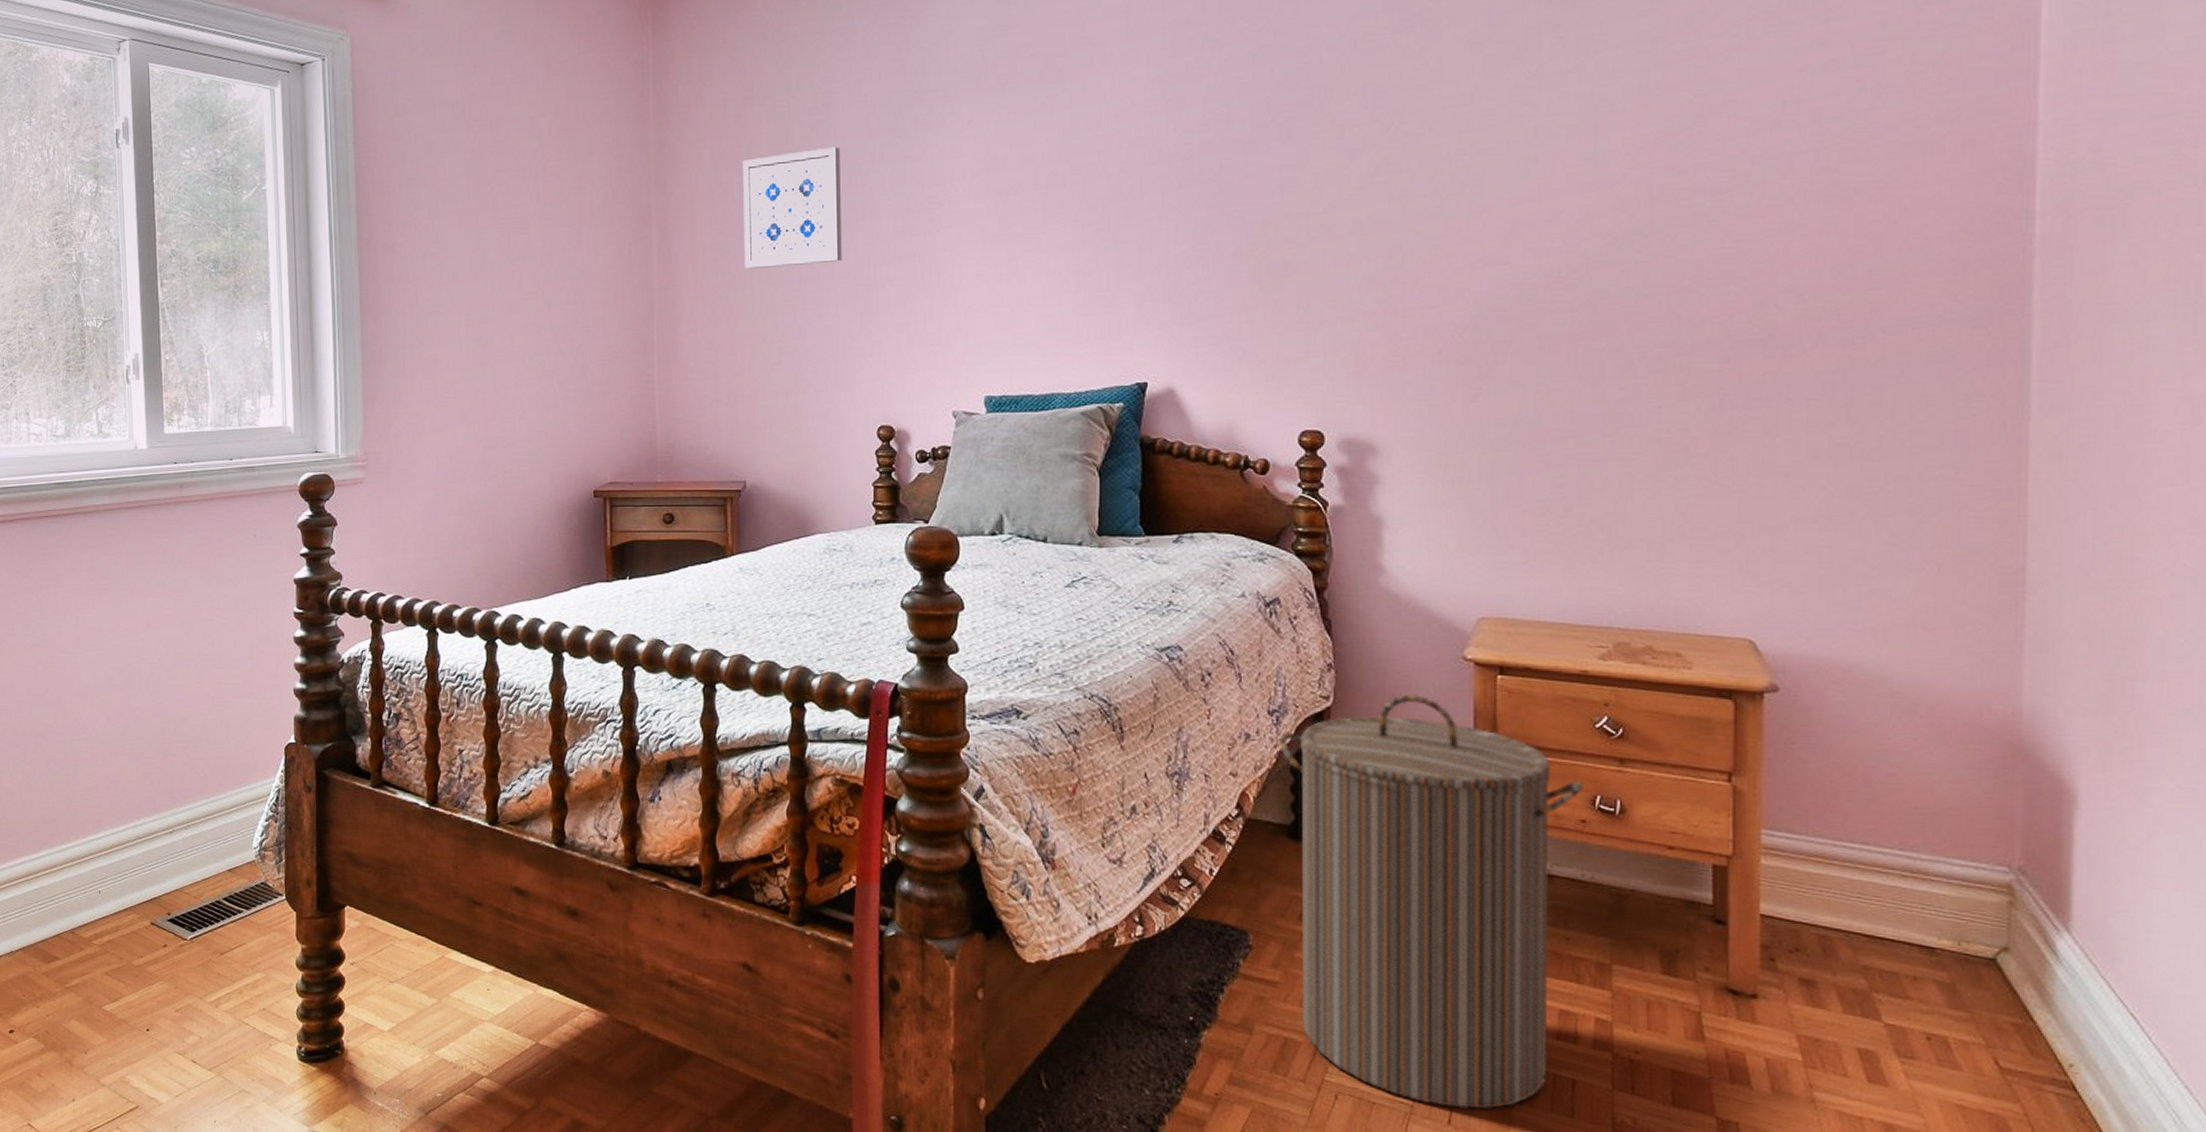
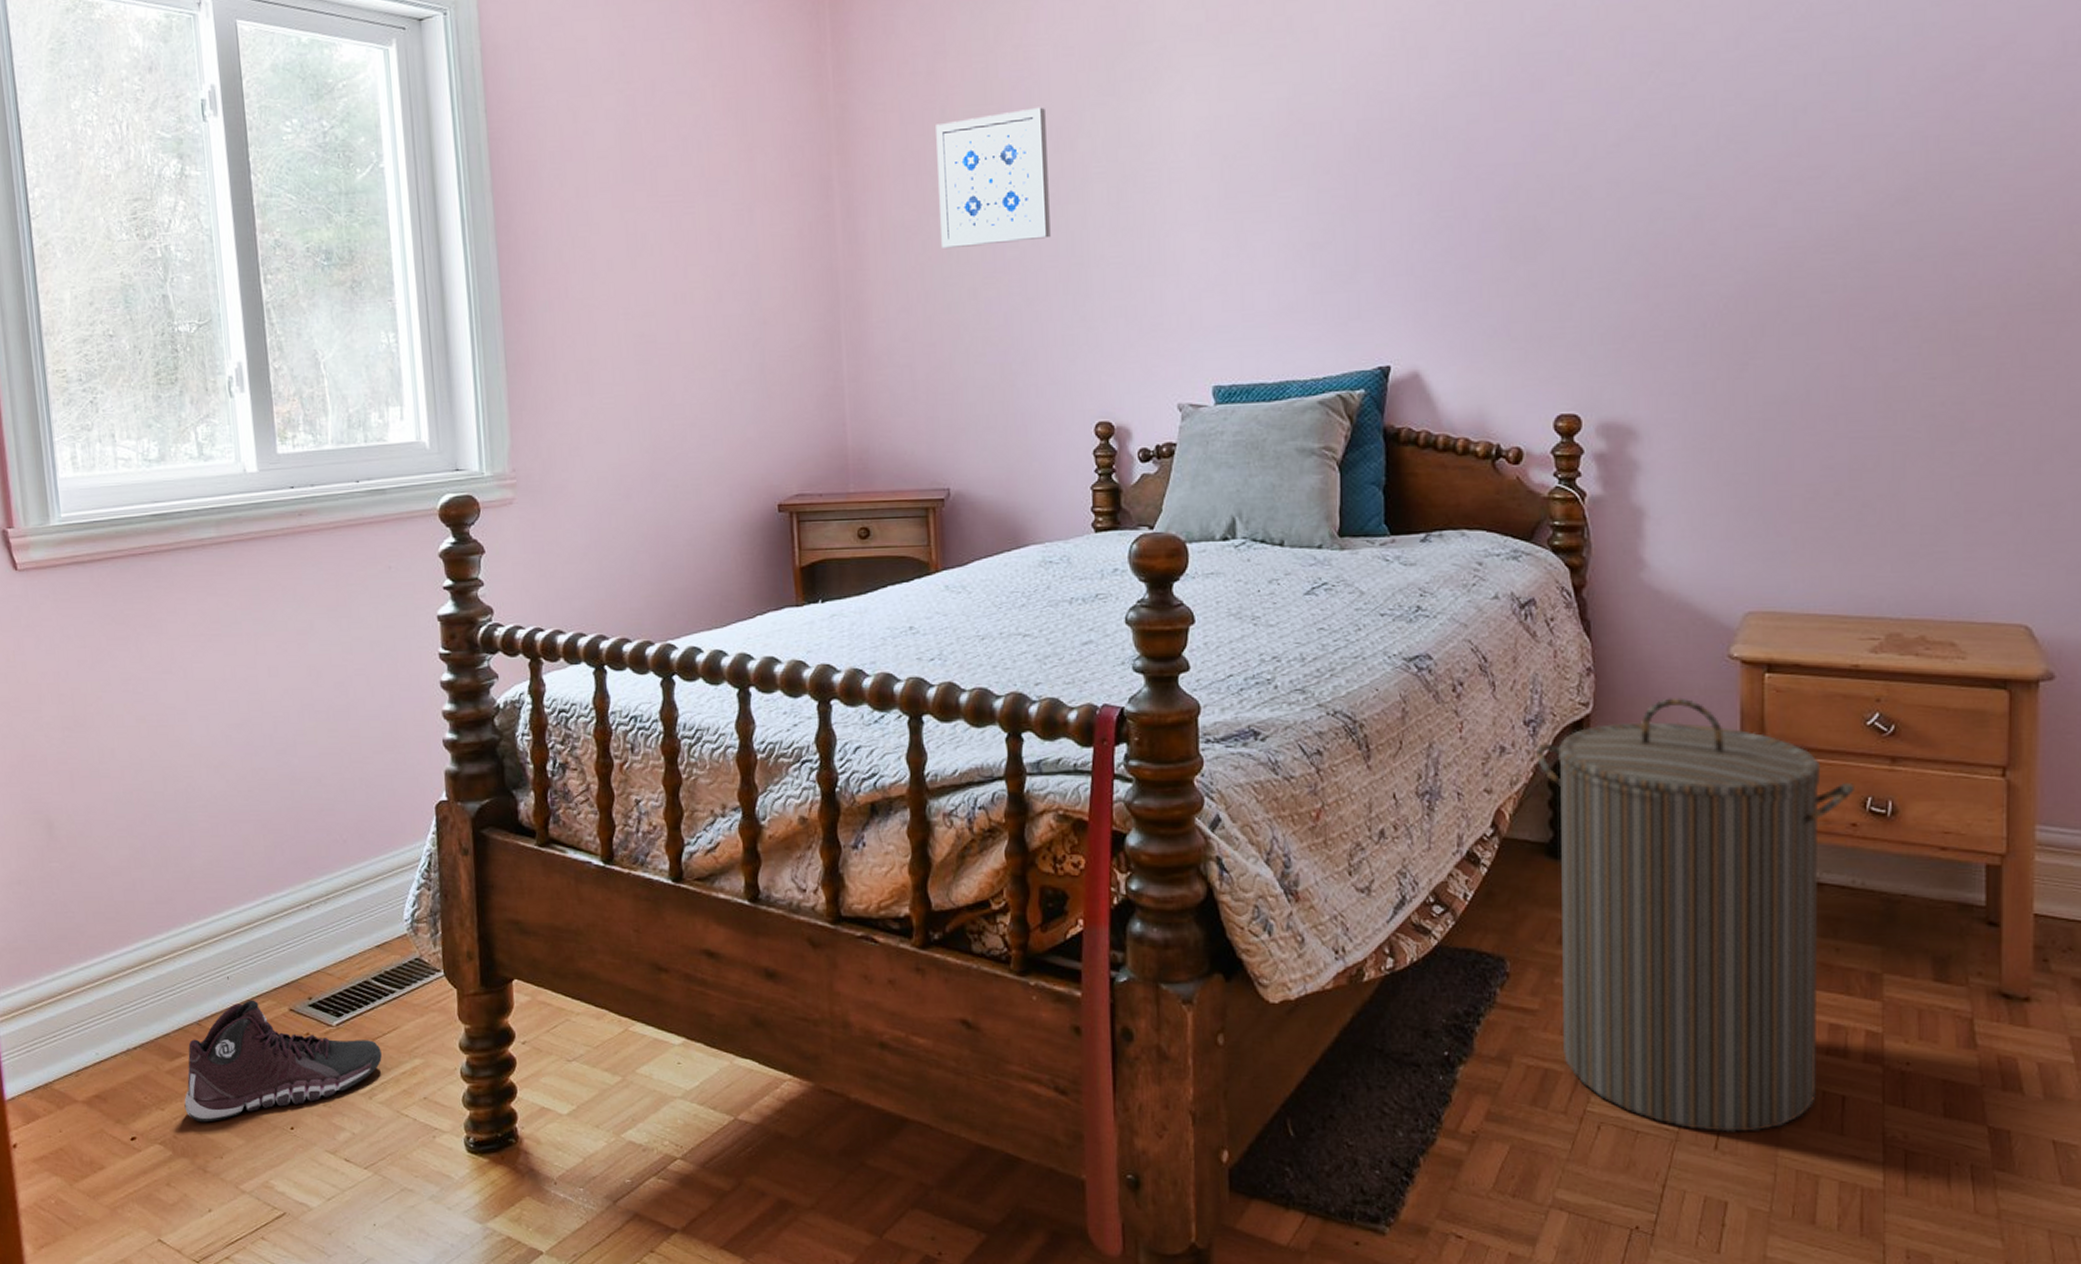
sneaker: none [56,912,228,1021] -> present [184,999,382,1123]

